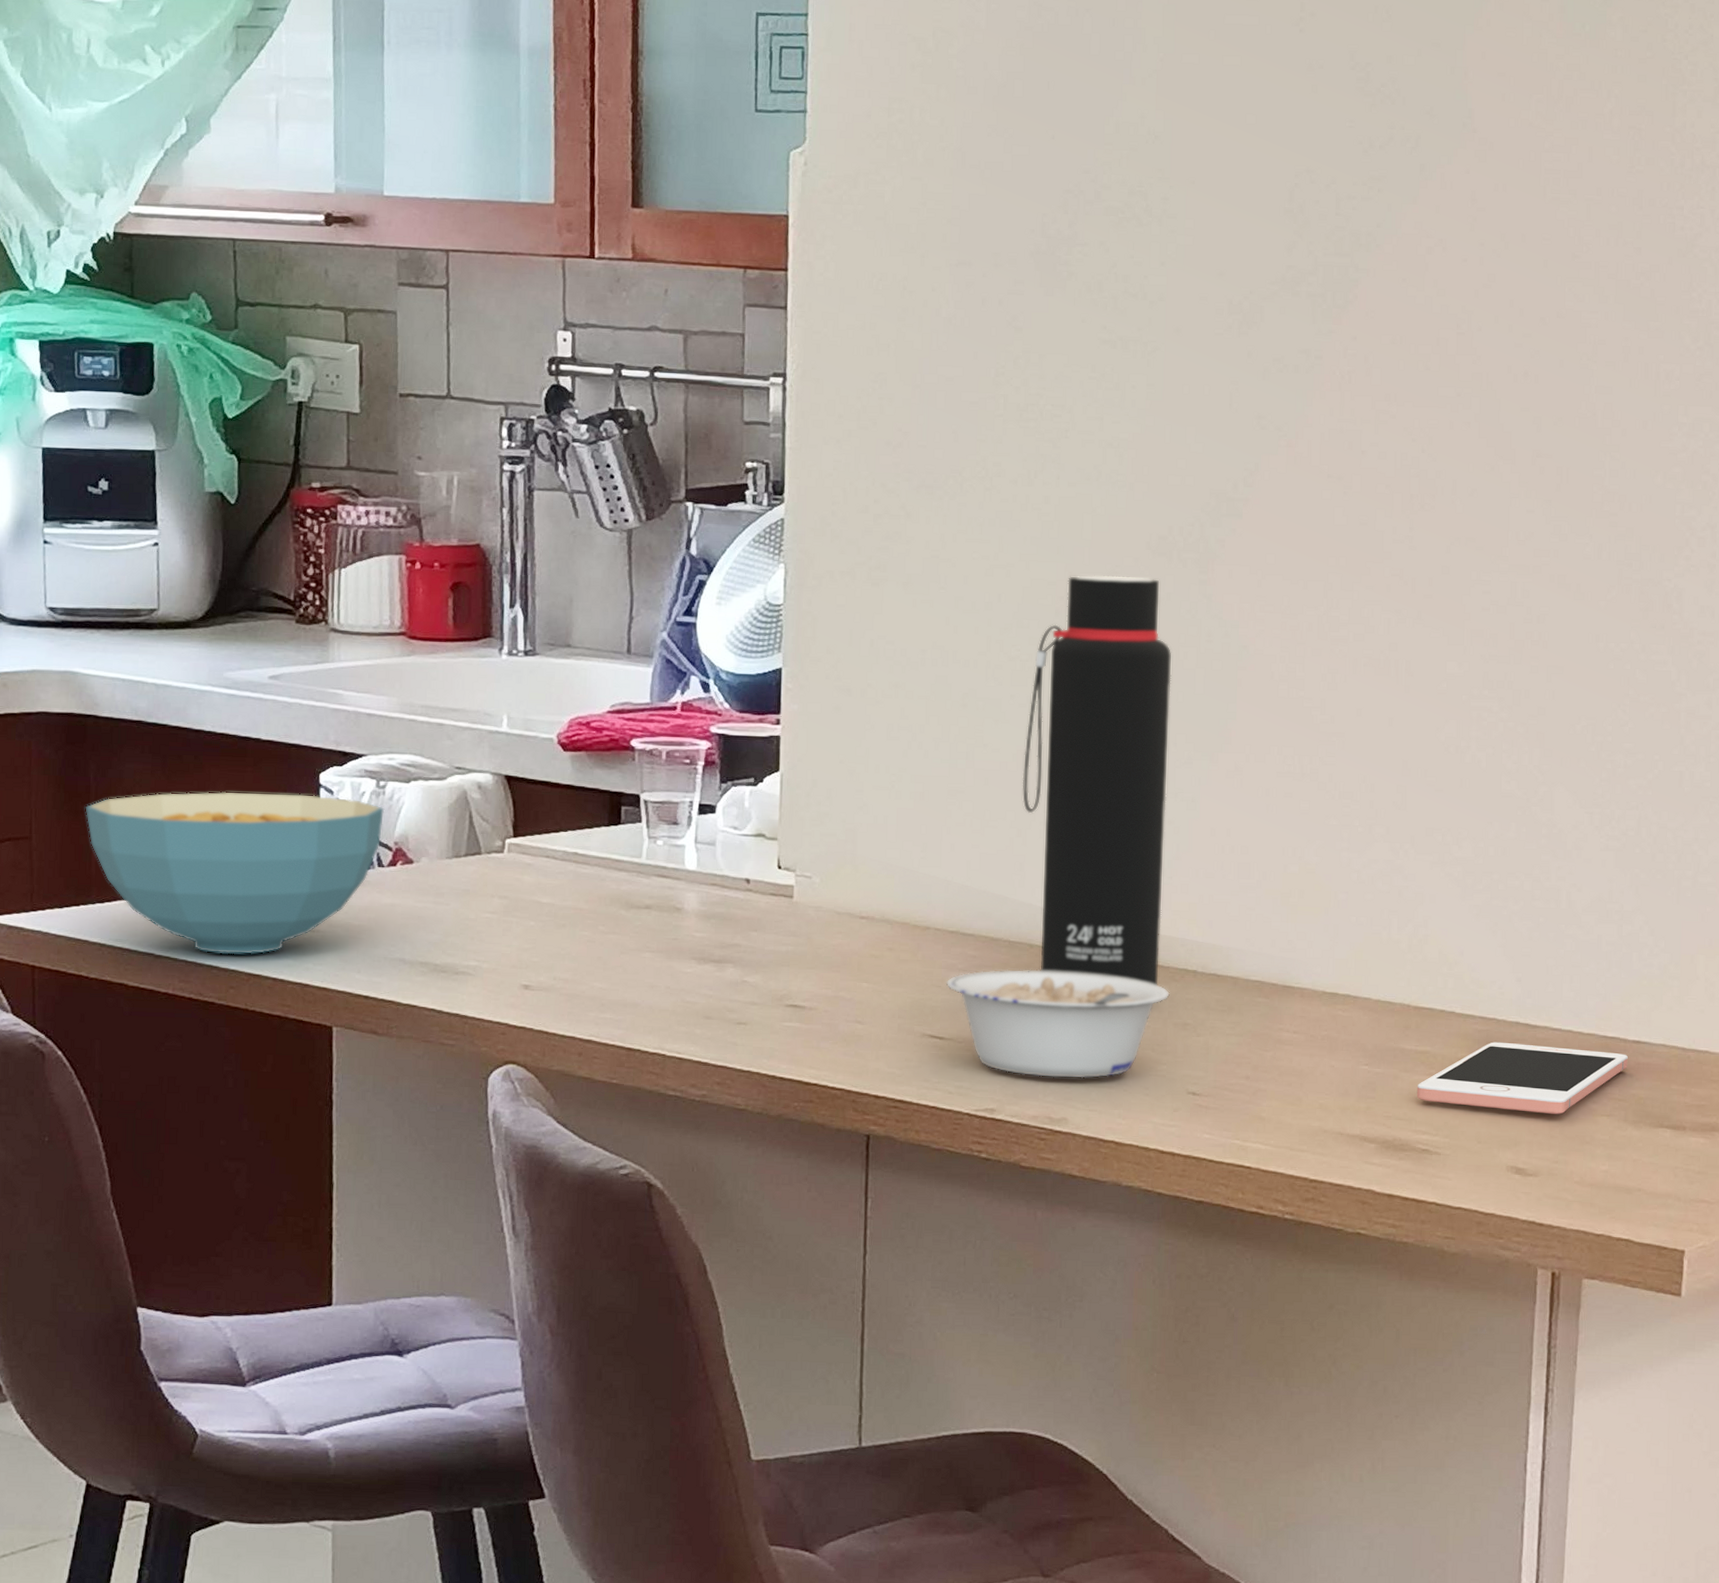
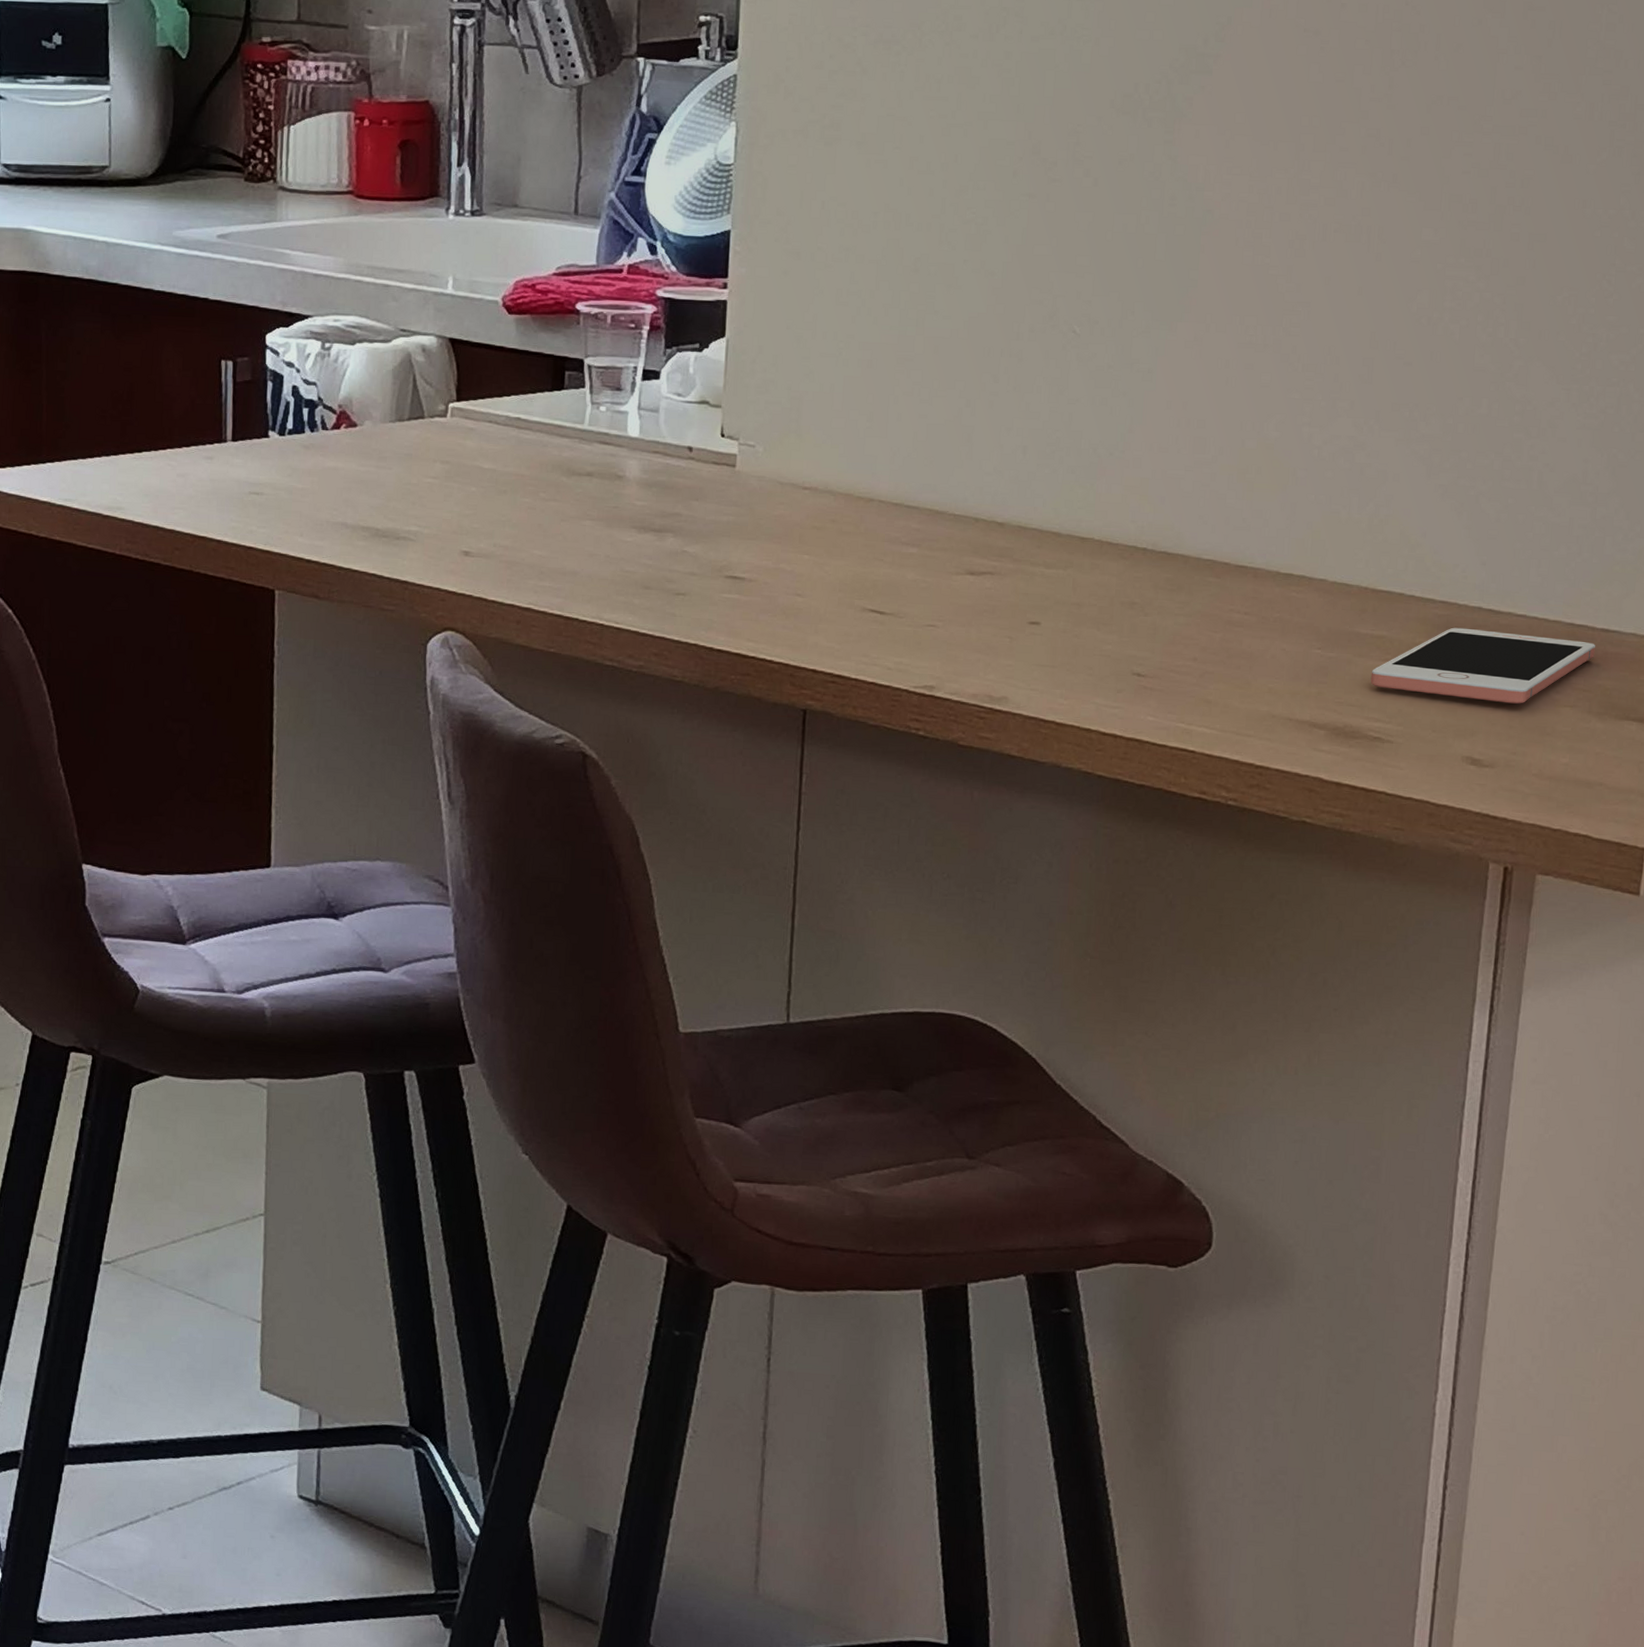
cereal bowl: present [85,792,385,954] -> none [36,352,330,516]
legume: present [945,969,1170,1078] -> none [888,543,1118,657]
water bottle: present [1022,575,1172,985] -> none [973,135,1133,563]

